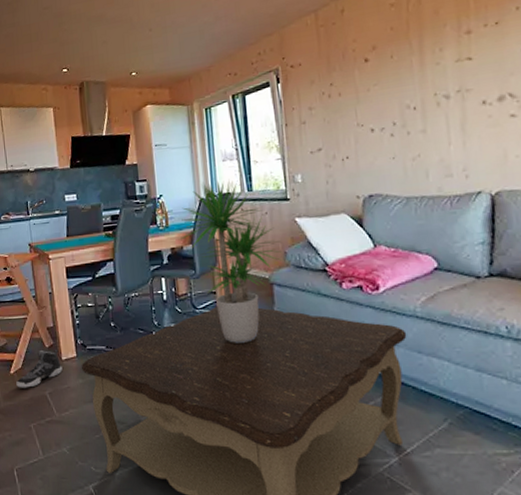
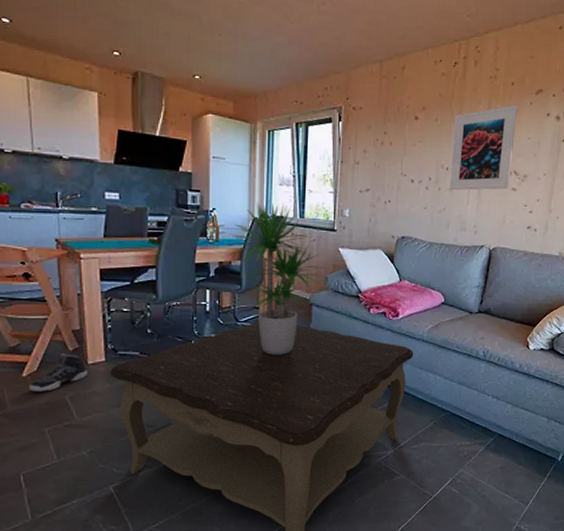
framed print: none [415,16,506,133] -> present [450,106,517,191]

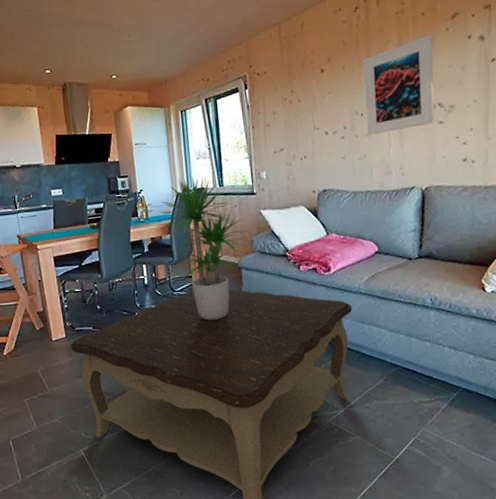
sneaker: present [29,352,88,392] -> none [9,331,53,368]

